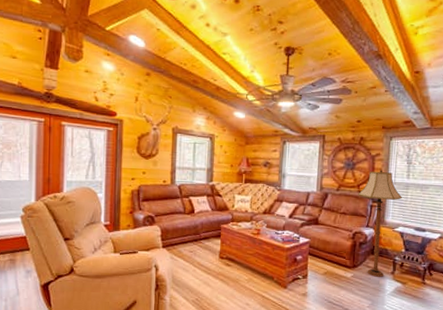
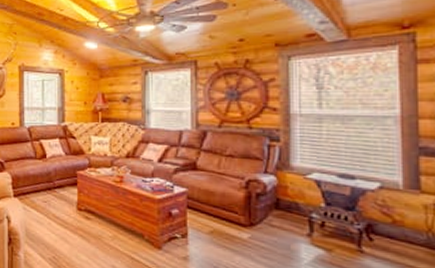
floor lamp: present [358,169,402,277] -> none [248,97,313,240]

